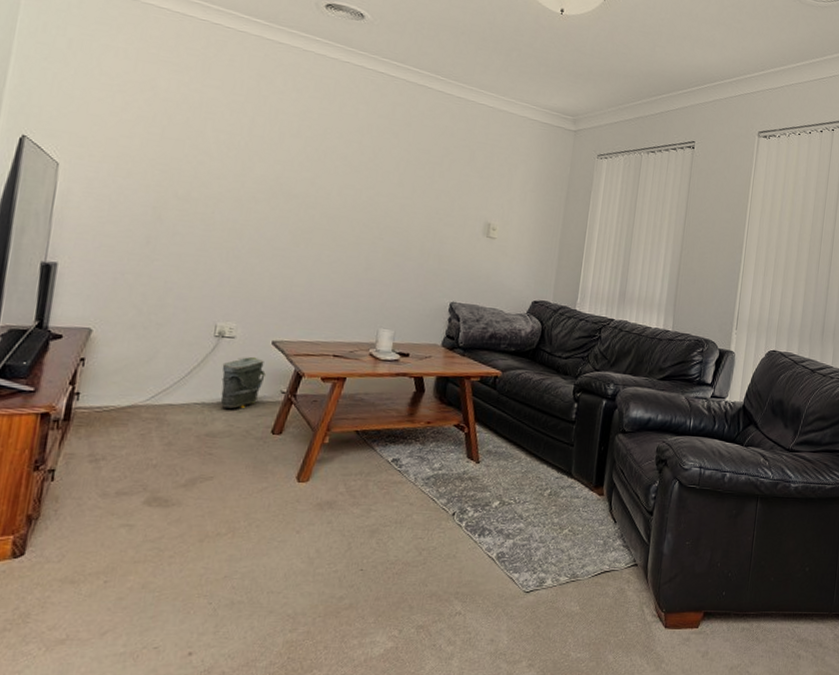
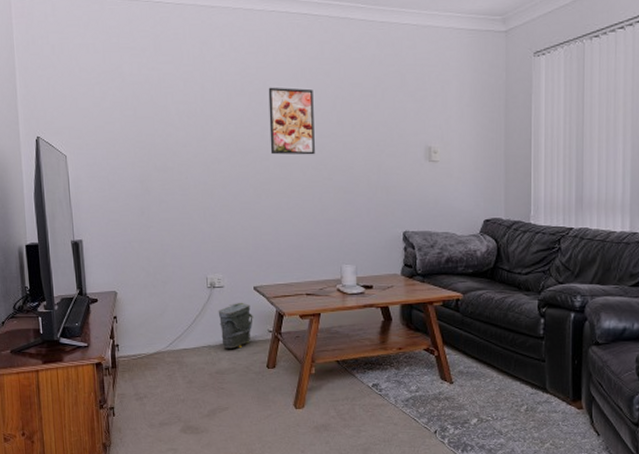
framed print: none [319,135,378,212] -> present [268,87,315,155]

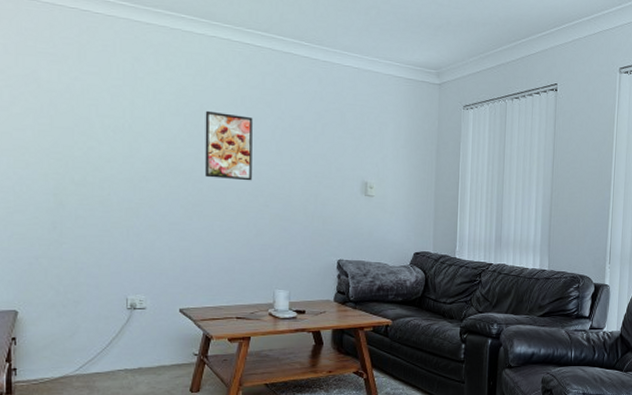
bag: present [218,302,253,349] -> none [138,324,178,372]

